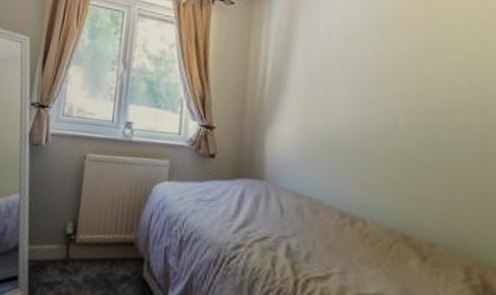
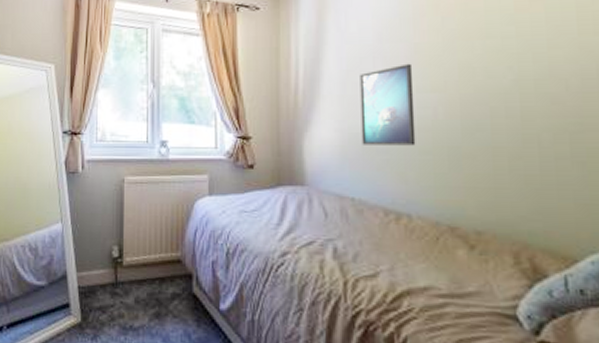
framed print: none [323,70,378,151] -> present [360,63,416,146]

